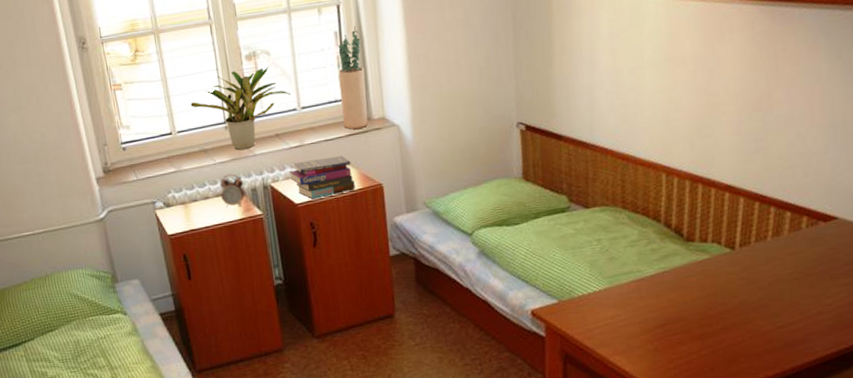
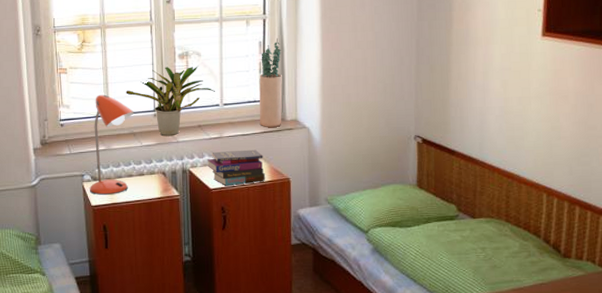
desk lamp: none [157,109,205,223] -> present [89,94,134,196]
alarm clock: present [220,174,245,207] -> none [144,156,165,187]

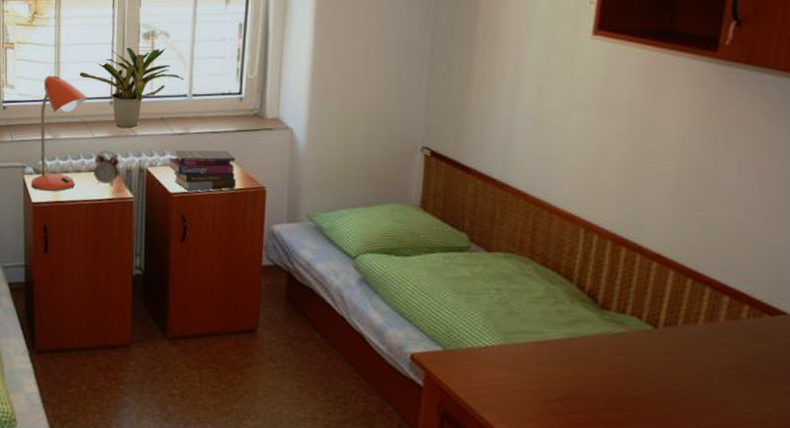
alarm clock: none [144,156,165,187] -> present [94,150,120,186]
vase: present [259,38,283,127] -> none [233,21,265,126]

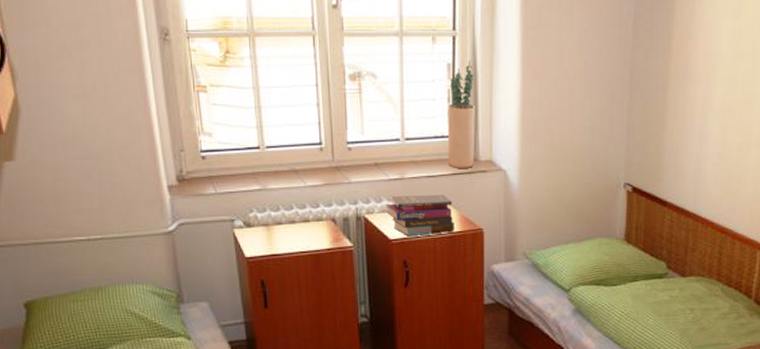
desk lamp: present [30,75,88,192] -> none [241,121,296,245]
potted plant: present [79,47,185,129] -> none [284,89,396,176]
alarm clock: present [94,150,120,186] -> none [309,199,336,236]
vase: none [233,21,265,126] -> present [447,61,475,168]

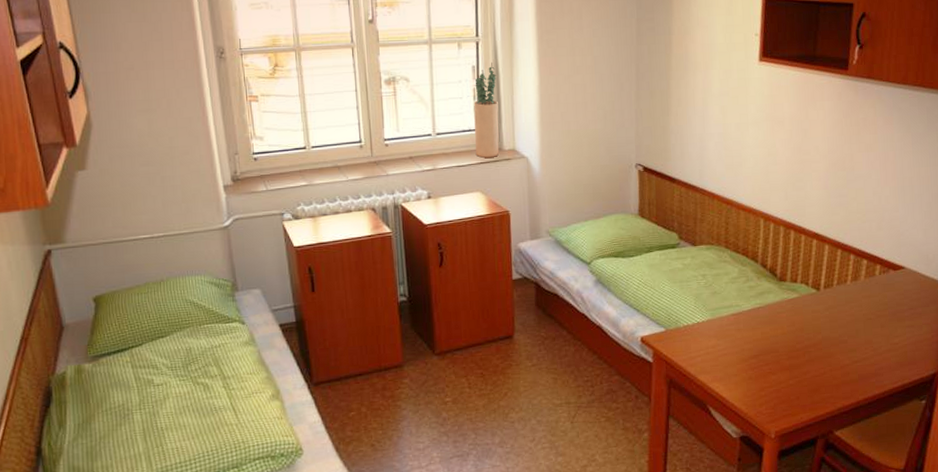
books: present [385,194,454,237] -> none [420,181,483,221]

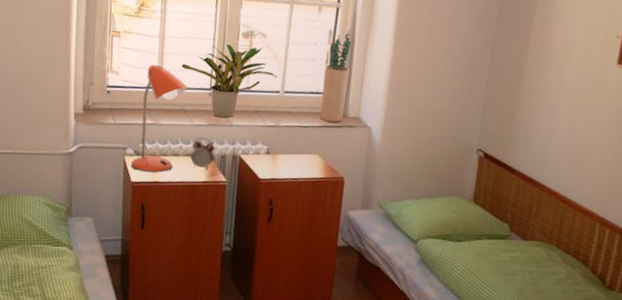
desk lamp: none [290,124,338,235] -> present [130,64,189,173]
potted plant: none [327,92,427,170] -> present [181,44,278,119]
alarm clock: none [351,191,375,224] -> present [191,137,215,170]

